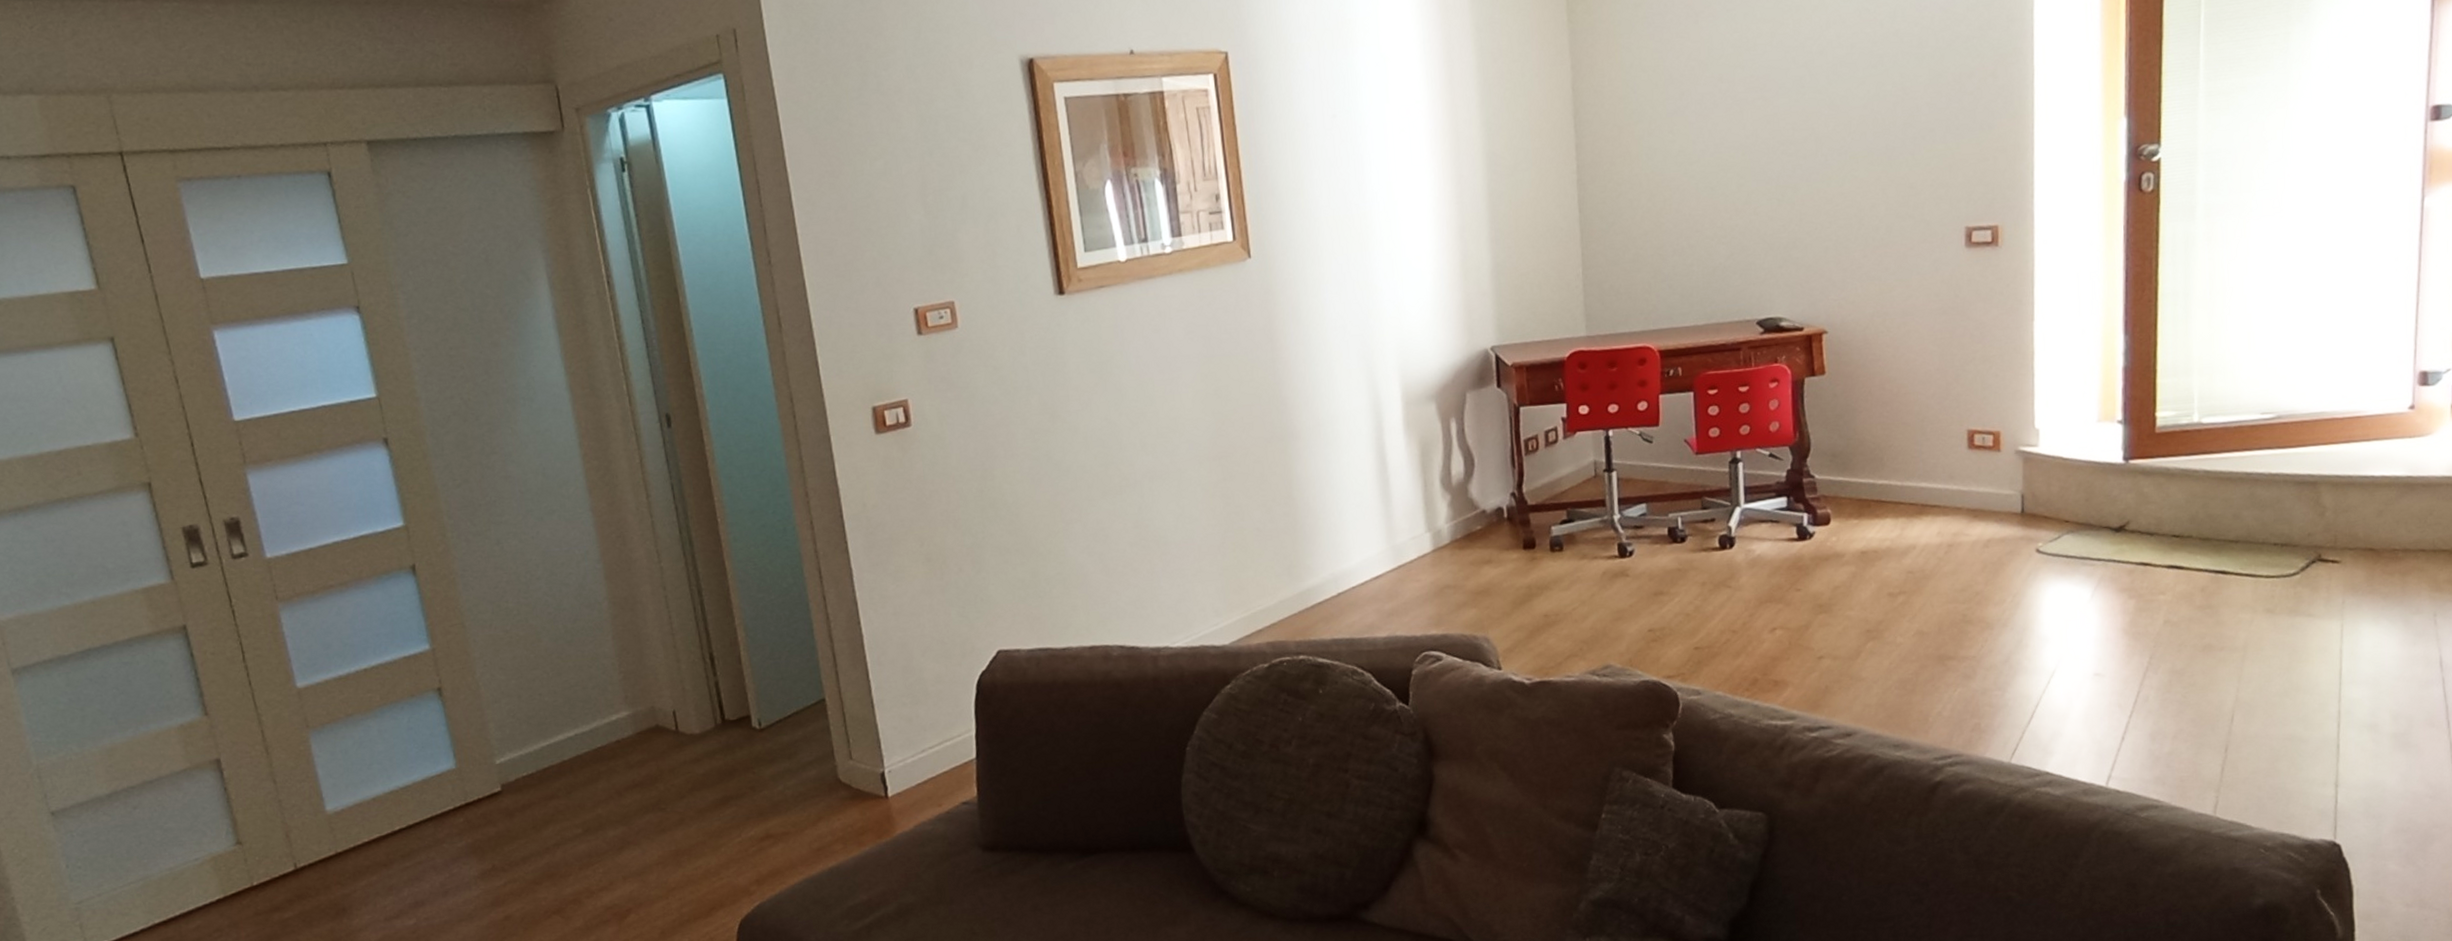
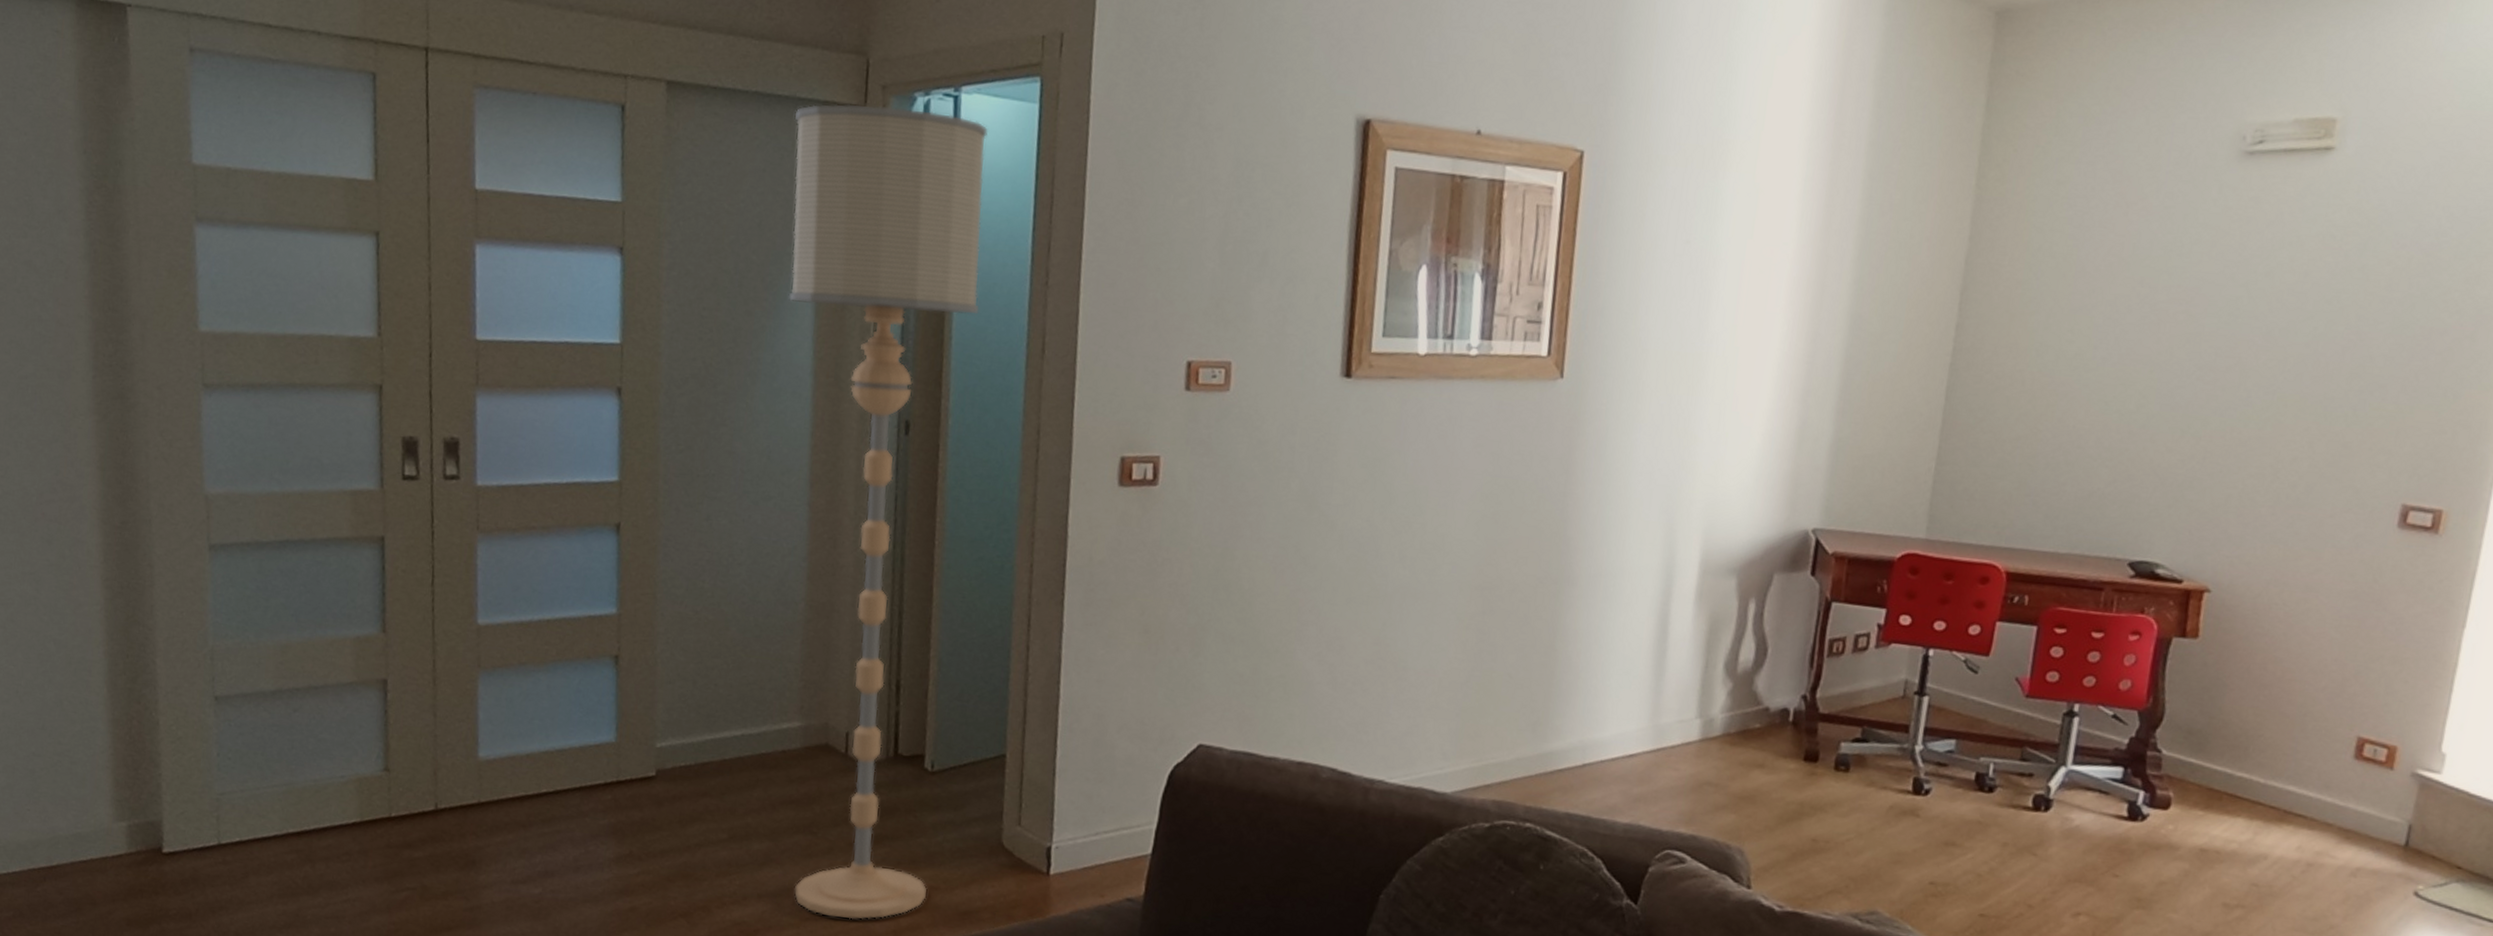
floor lamp: none [497,123,780,882] -> present [789,104,988,920]

